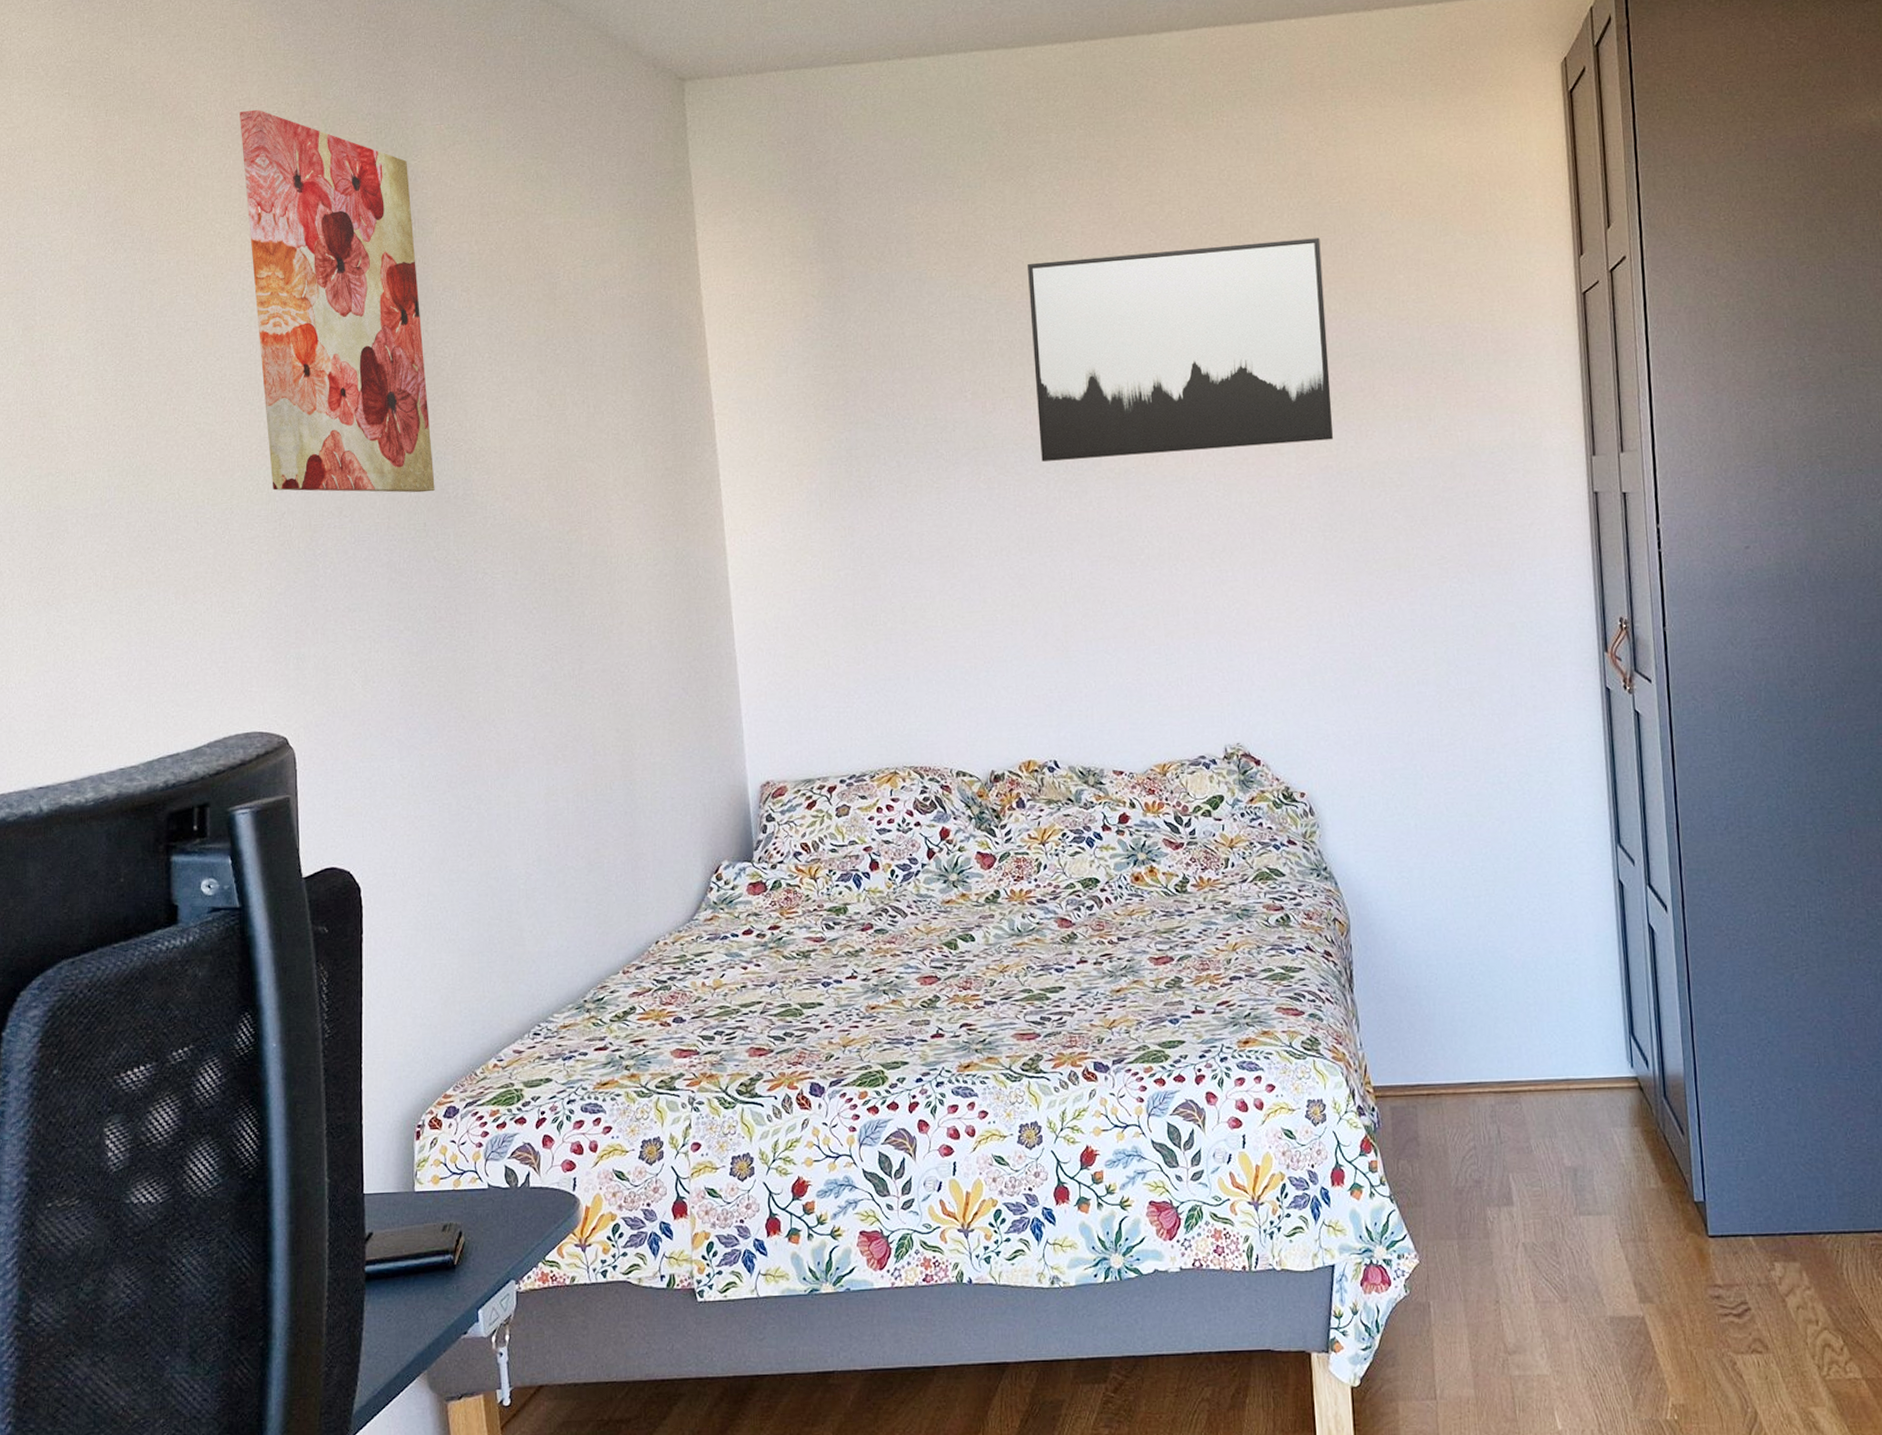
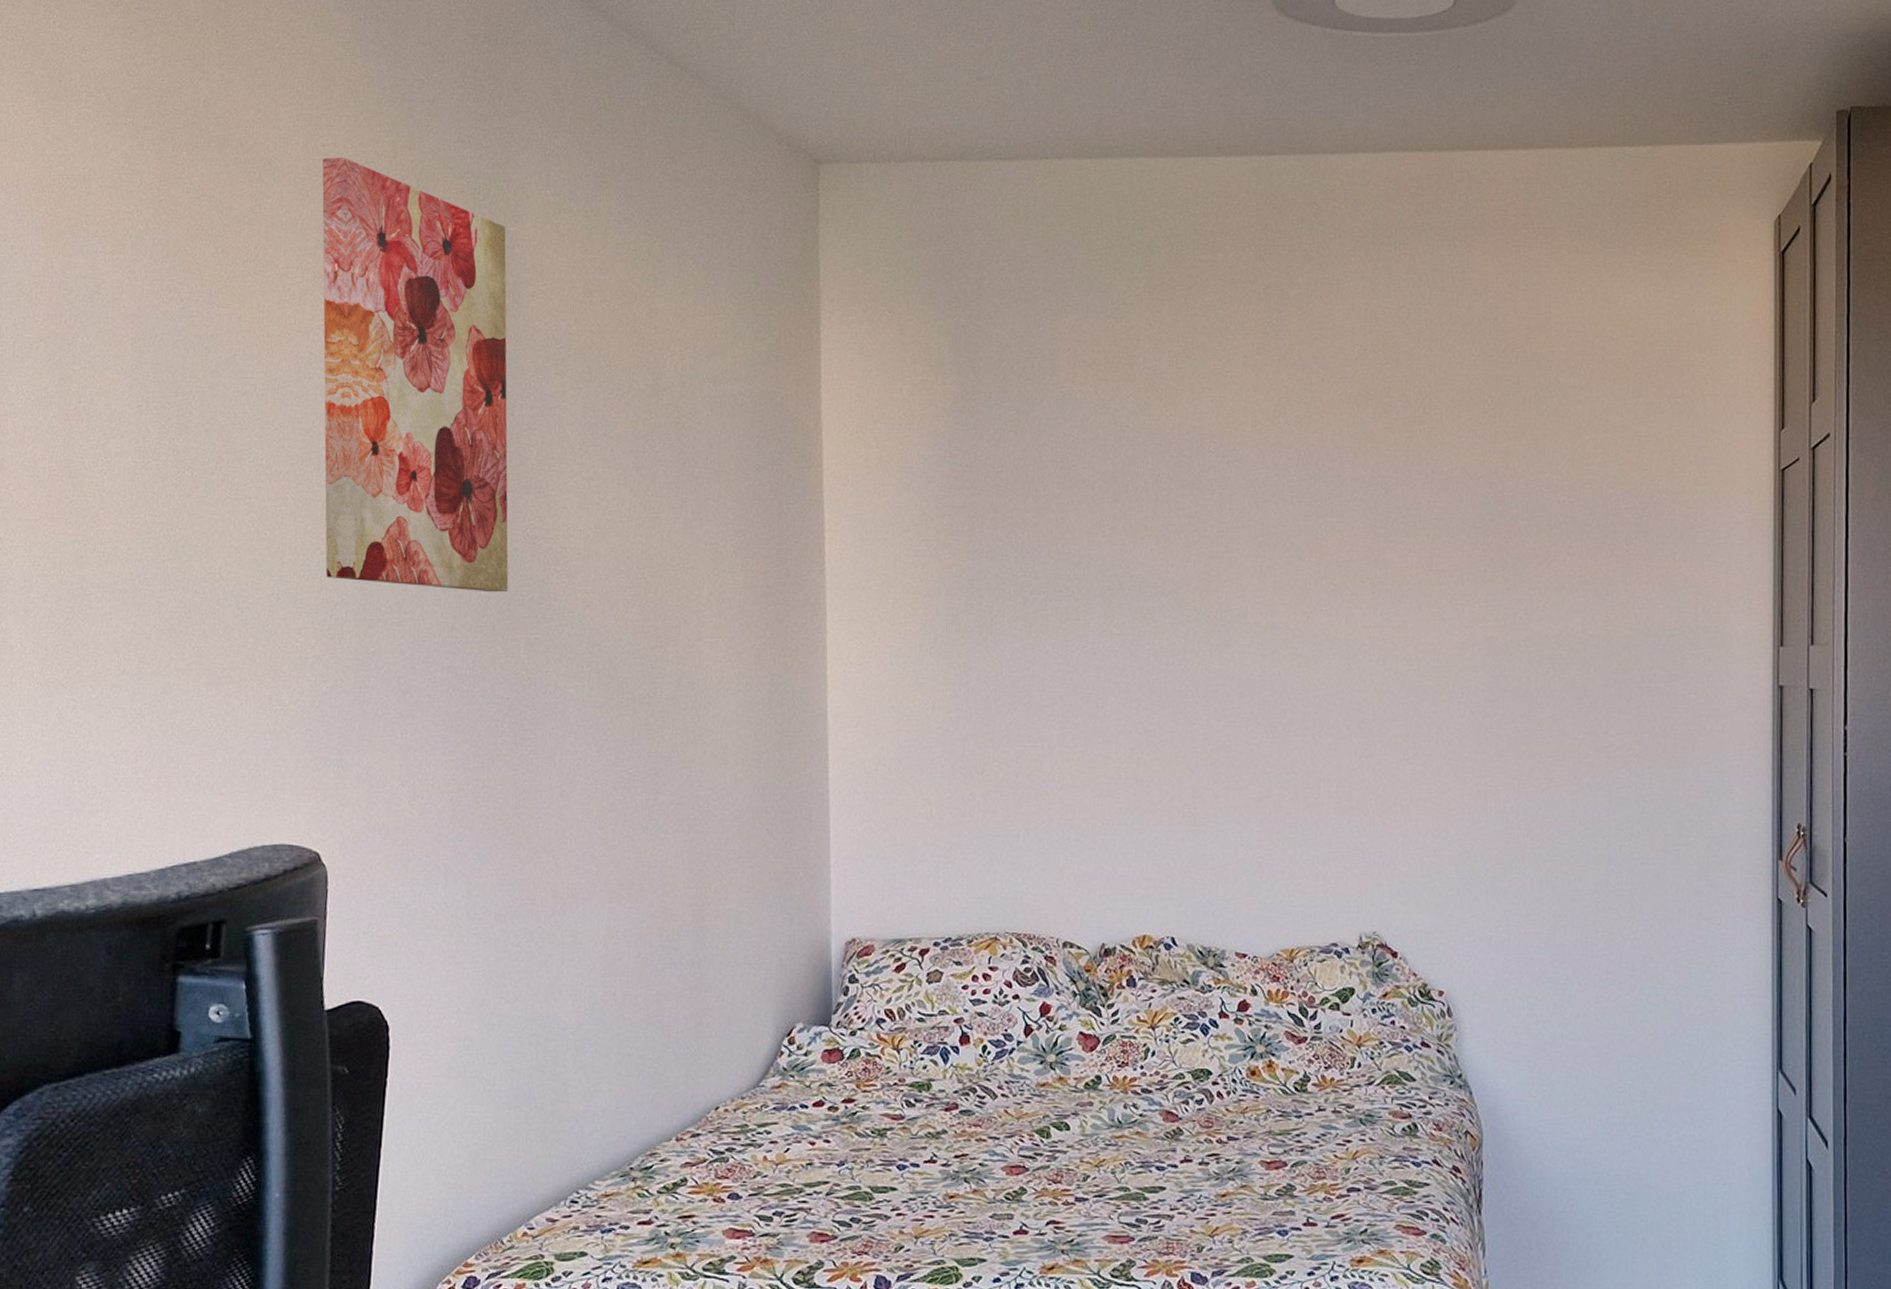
wall art: present [1028,237,1334,462] -> none [1181,388,1502,609]

